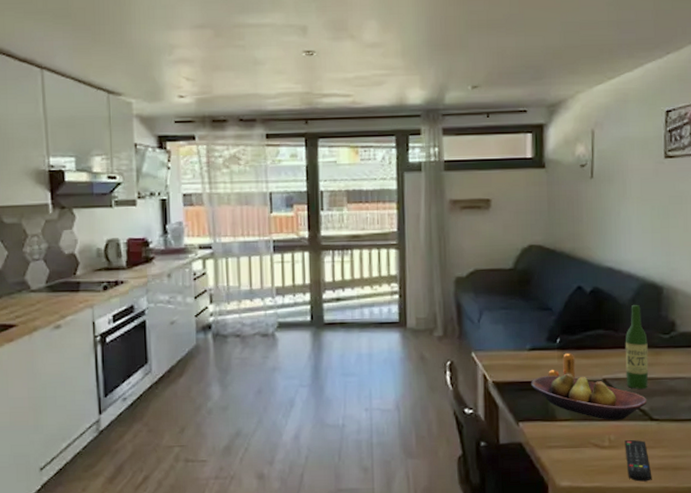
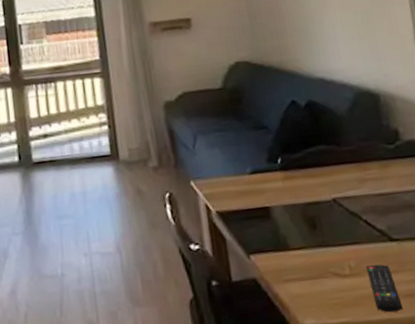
fruit bowl: present [531,373,647,420] -> none [257,195,384,245]
pepper shaker: present [548,353,576,379] -> none [273,173,304,202]
wine bottle: present [625,304,649,389] -> none [348,115,382,207]

